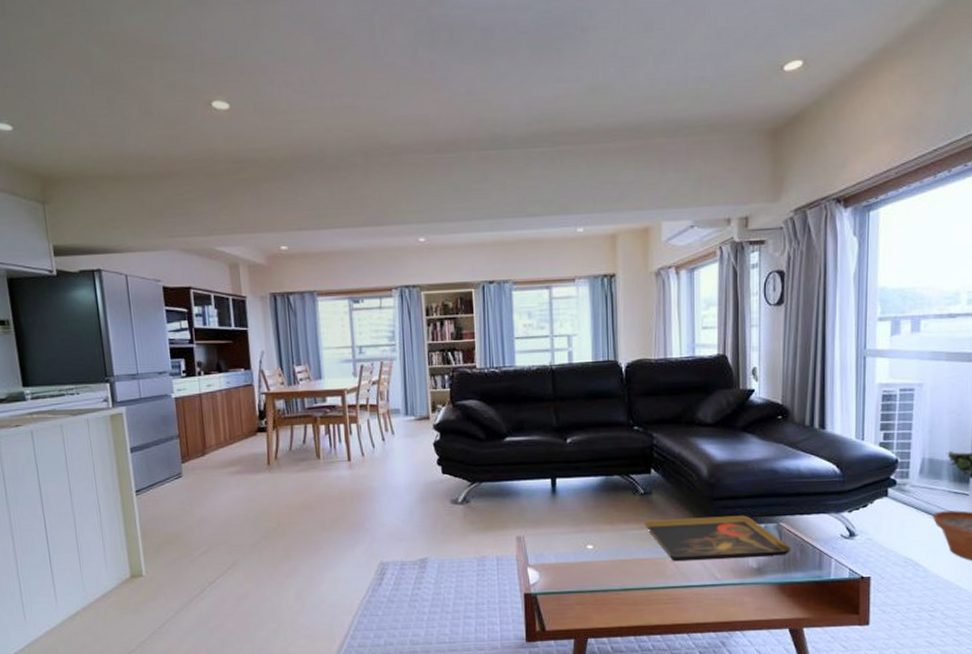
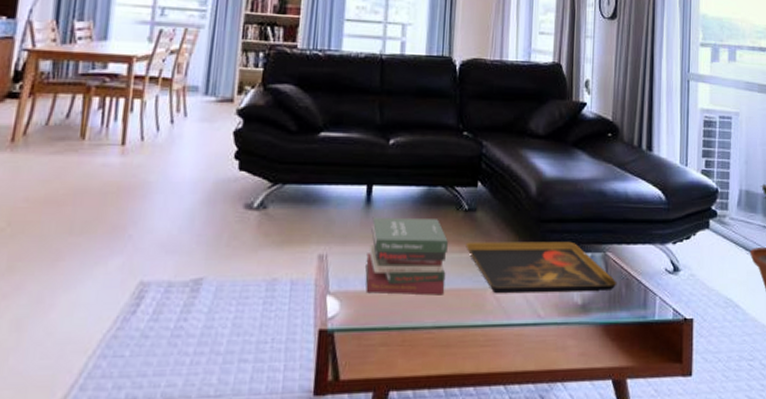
books: none [557,503,629,565] -> present [365,217,449,296]

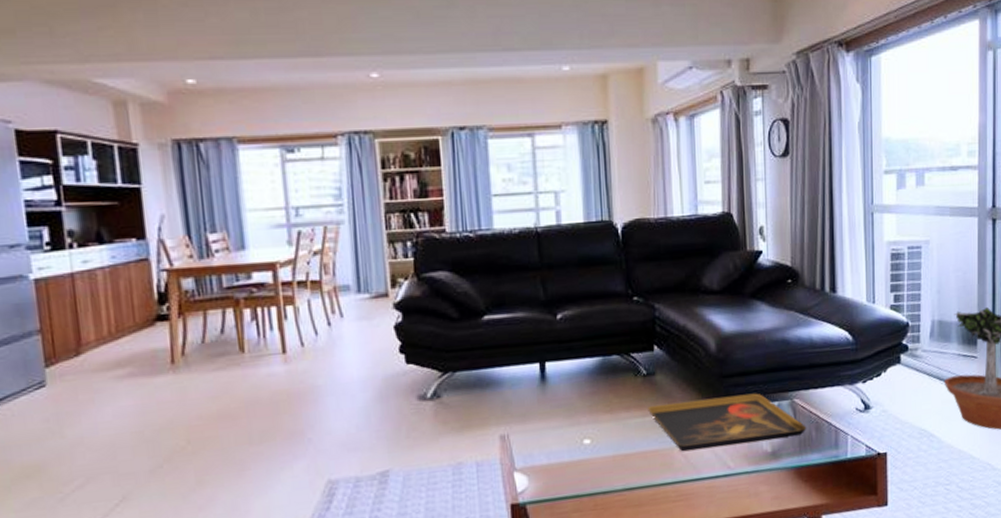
books: present [365,217,449,296] -> none [548,387,631,465]

